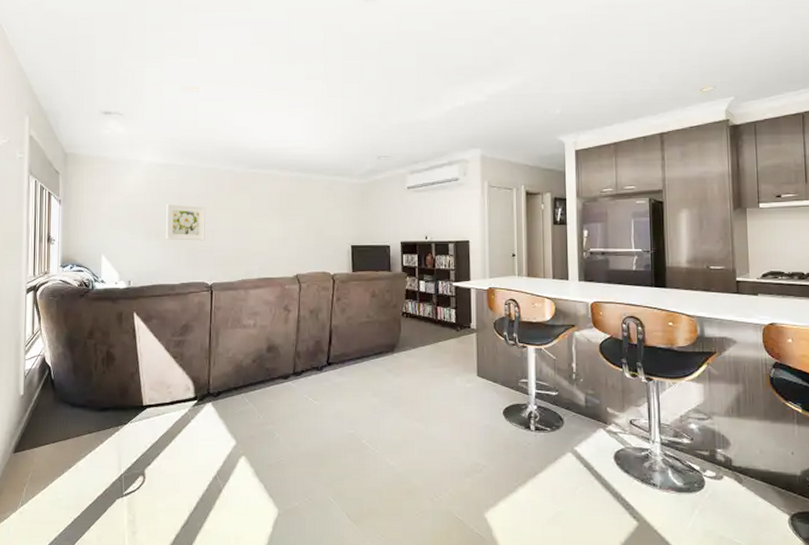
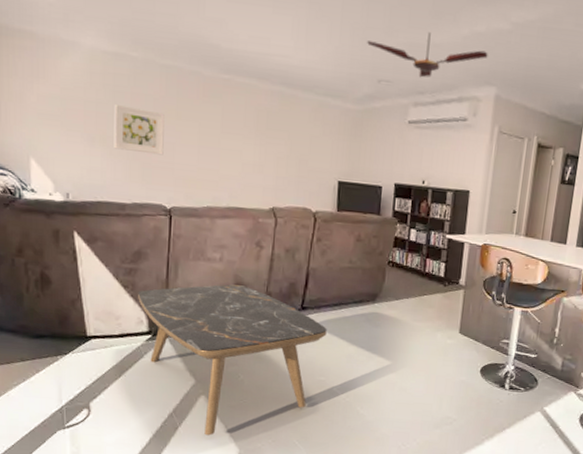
coffee table: none [186,347,352,497] -> present [138,284,327,436]
ceiling fan: none [366,113,470,150] -> present [367,32,488,78]

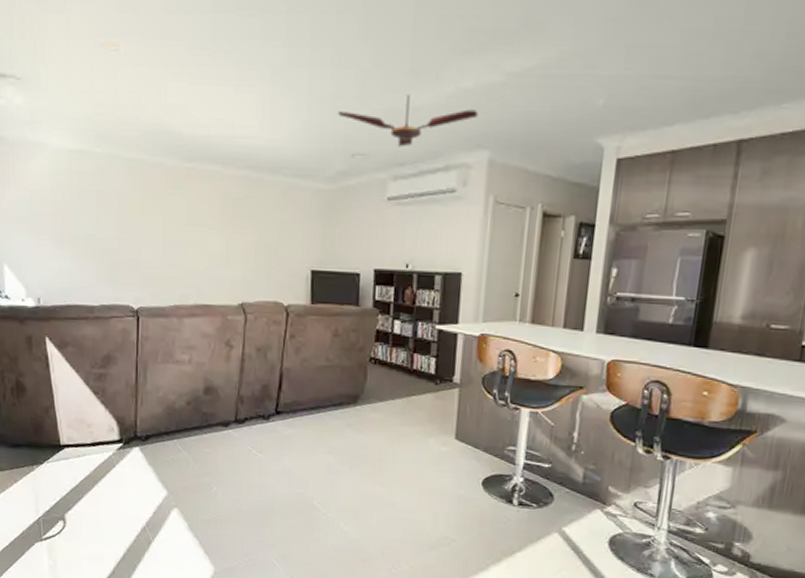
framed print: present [114,105,165,156] -> none [80,204,129,254]
coffee table: present [138,284,327,436] -> none [108,388,304,552]

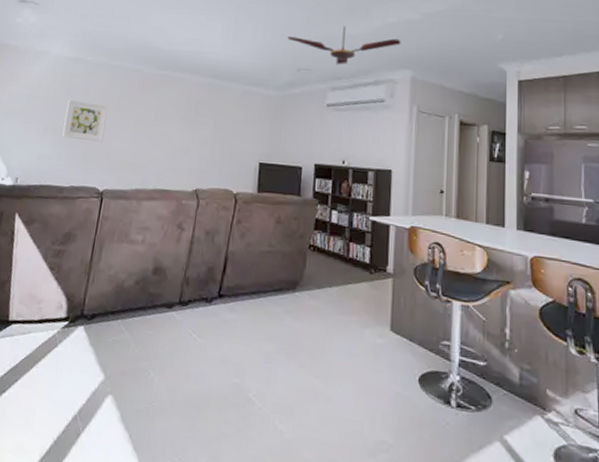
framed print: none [80,204,129,254] -> present [62,100,108,142]

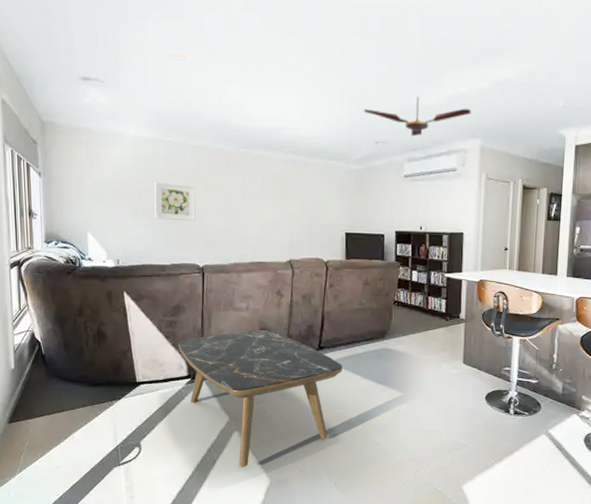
coffee table: none [61,268,244,447] -> present [178,330,343,468]

